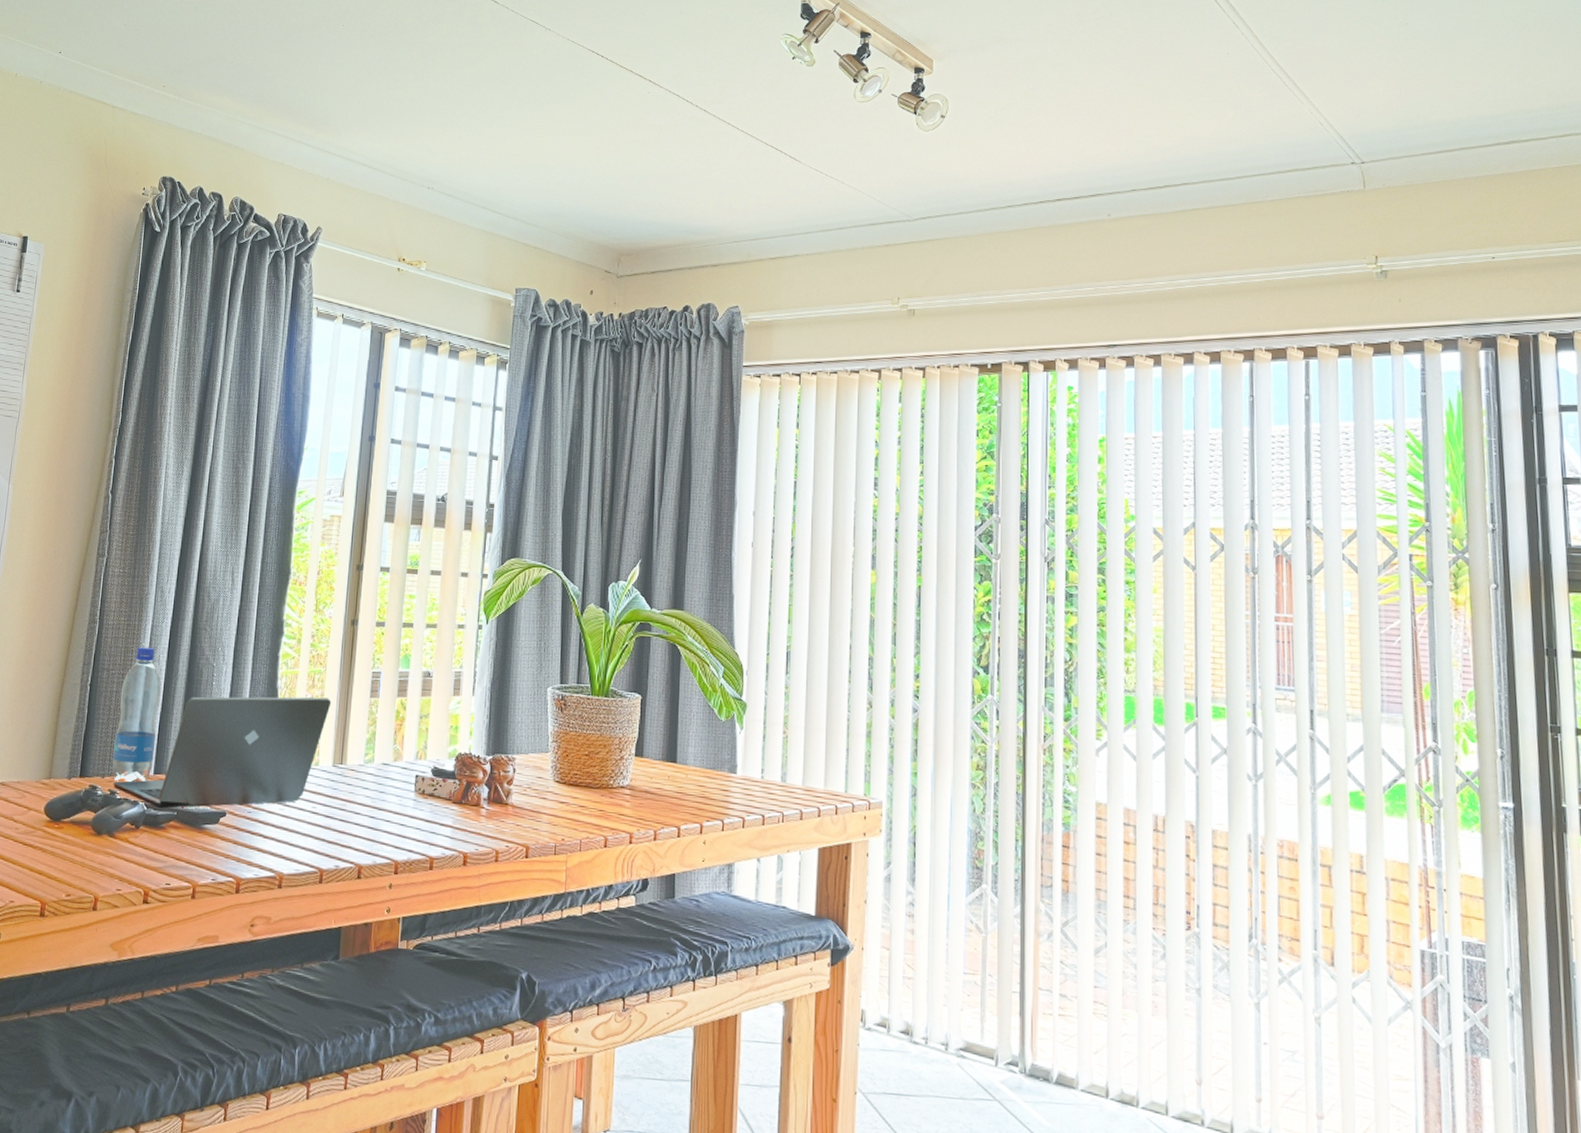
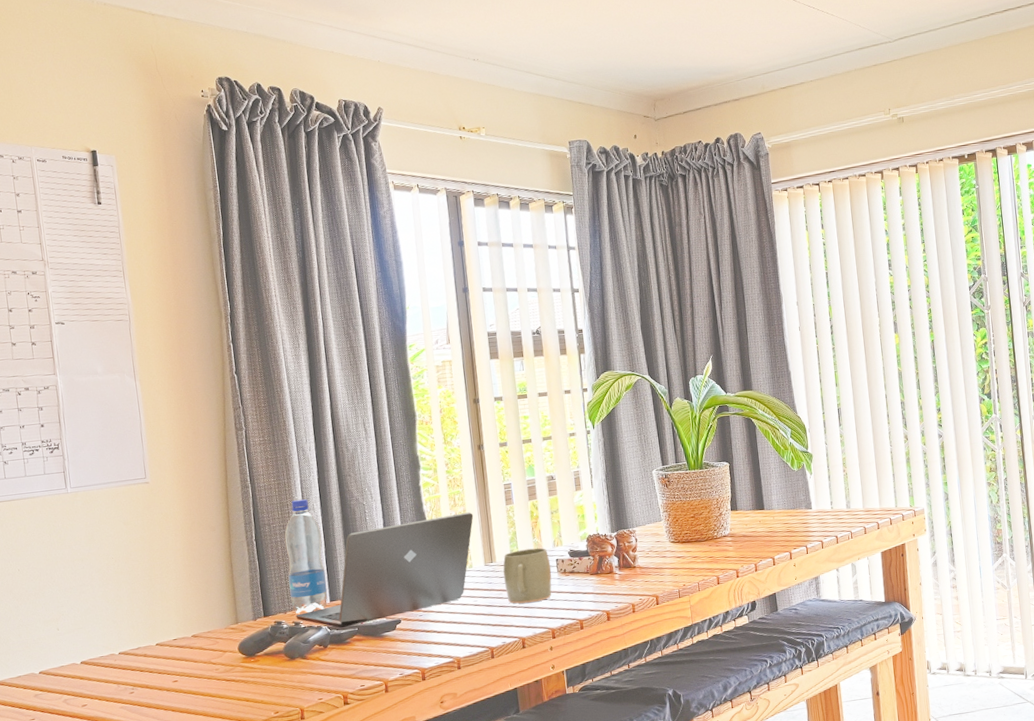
mug: none [350,755,409,824] -> present [503,547,552,604]

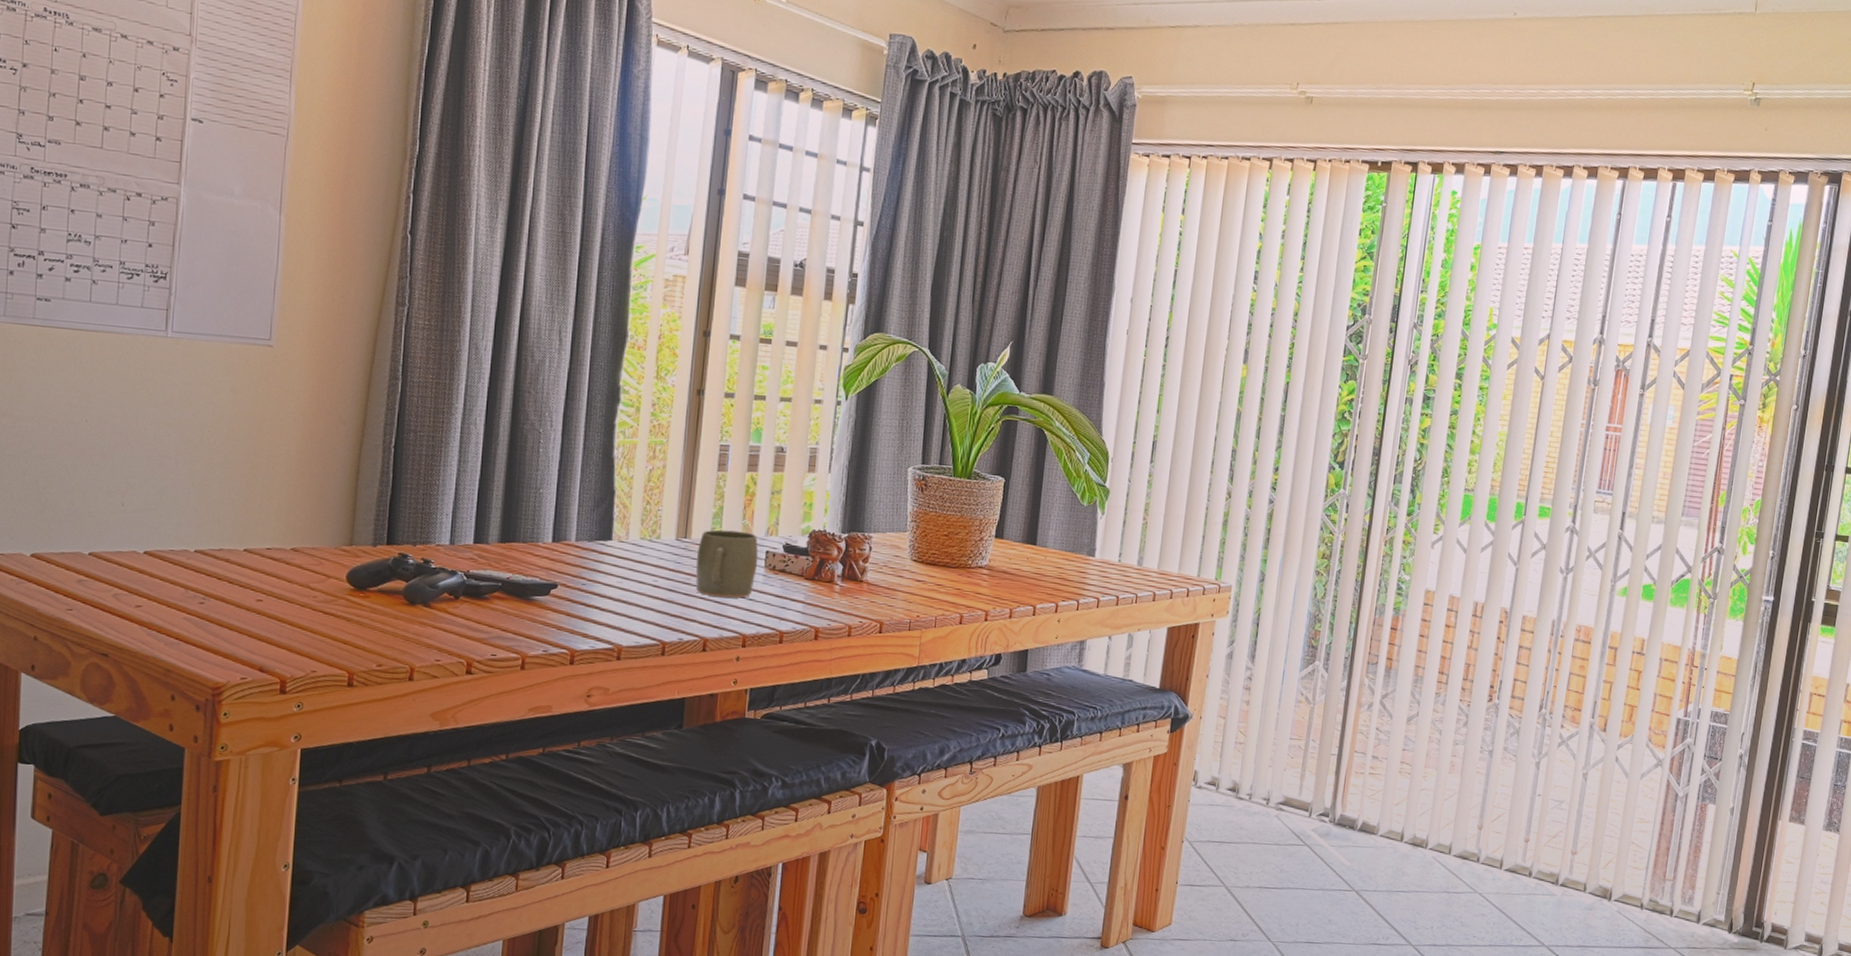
bottle: present [284,499,328,614] -> none [424,408,479,551]
laptop: present [295,512,474,629] -> none [426,464,675,580]

